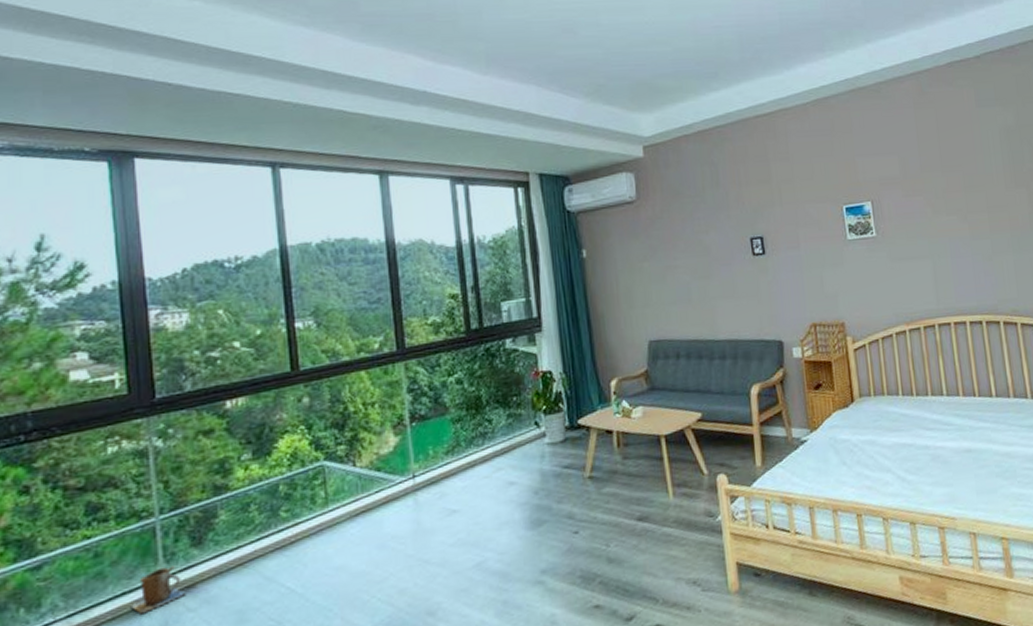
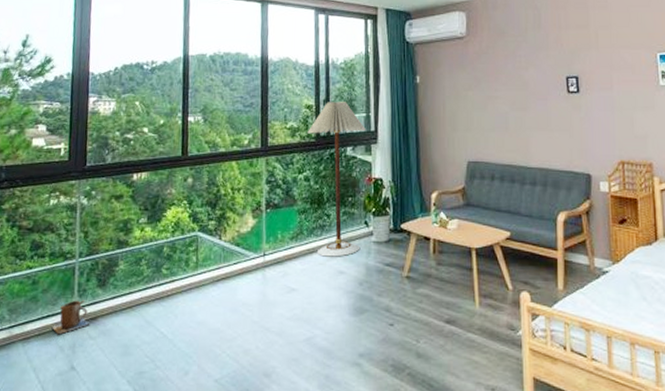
floor lamp: none [455,286,532,469] -> present [307,102,367,257]

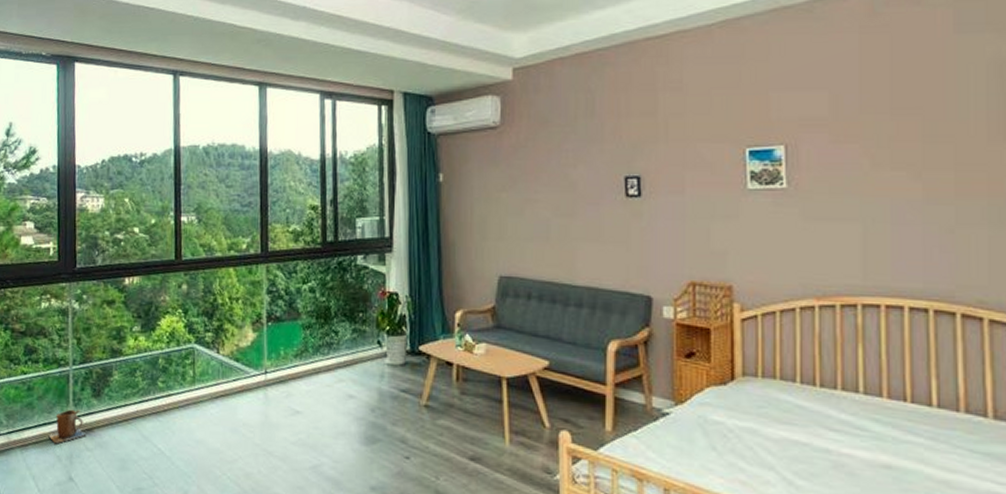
floor lamp: present [307,102,367,257] -> none [312,202,380,379]

